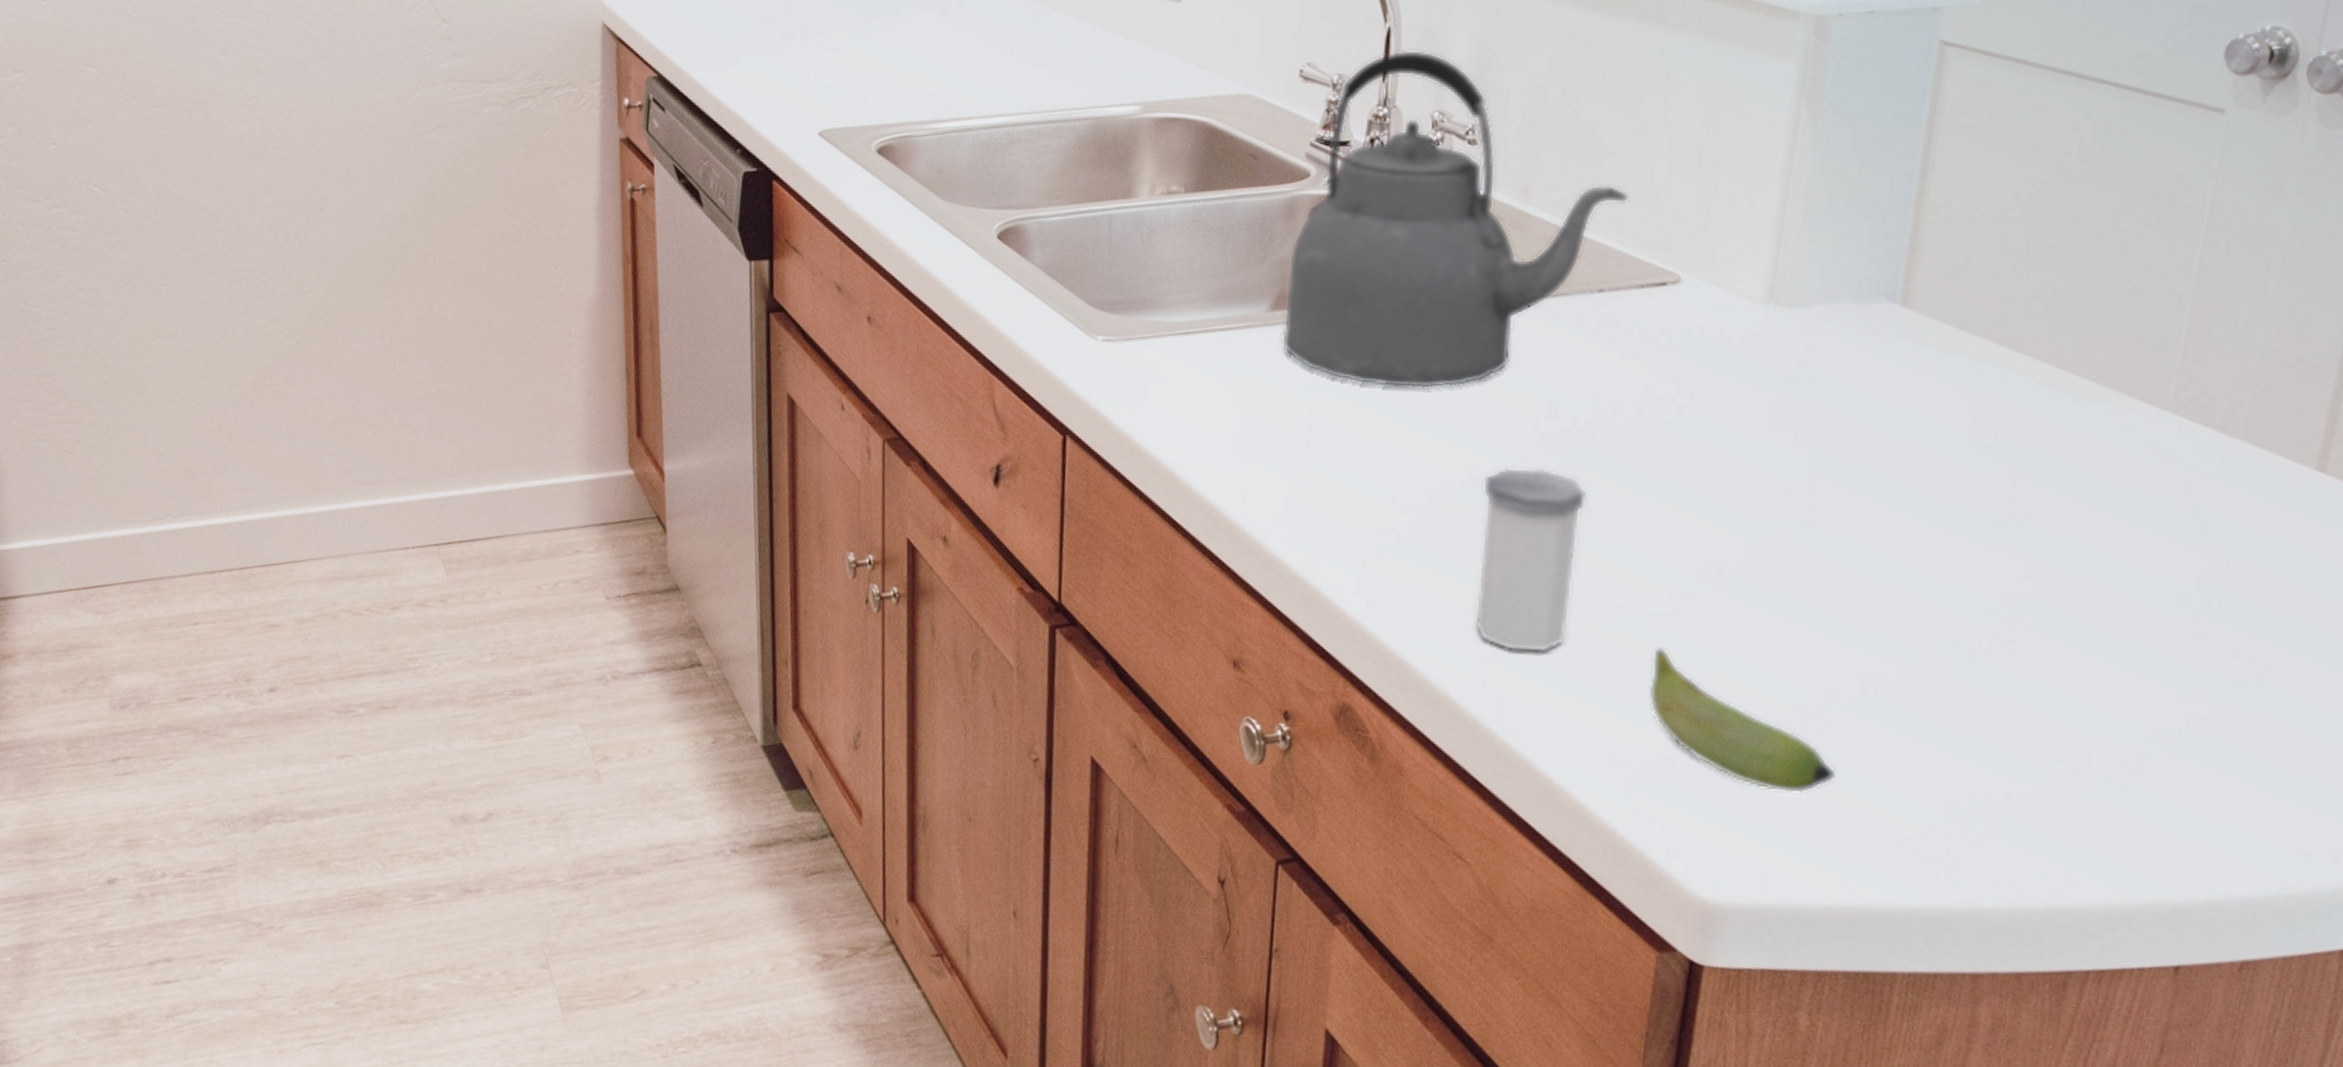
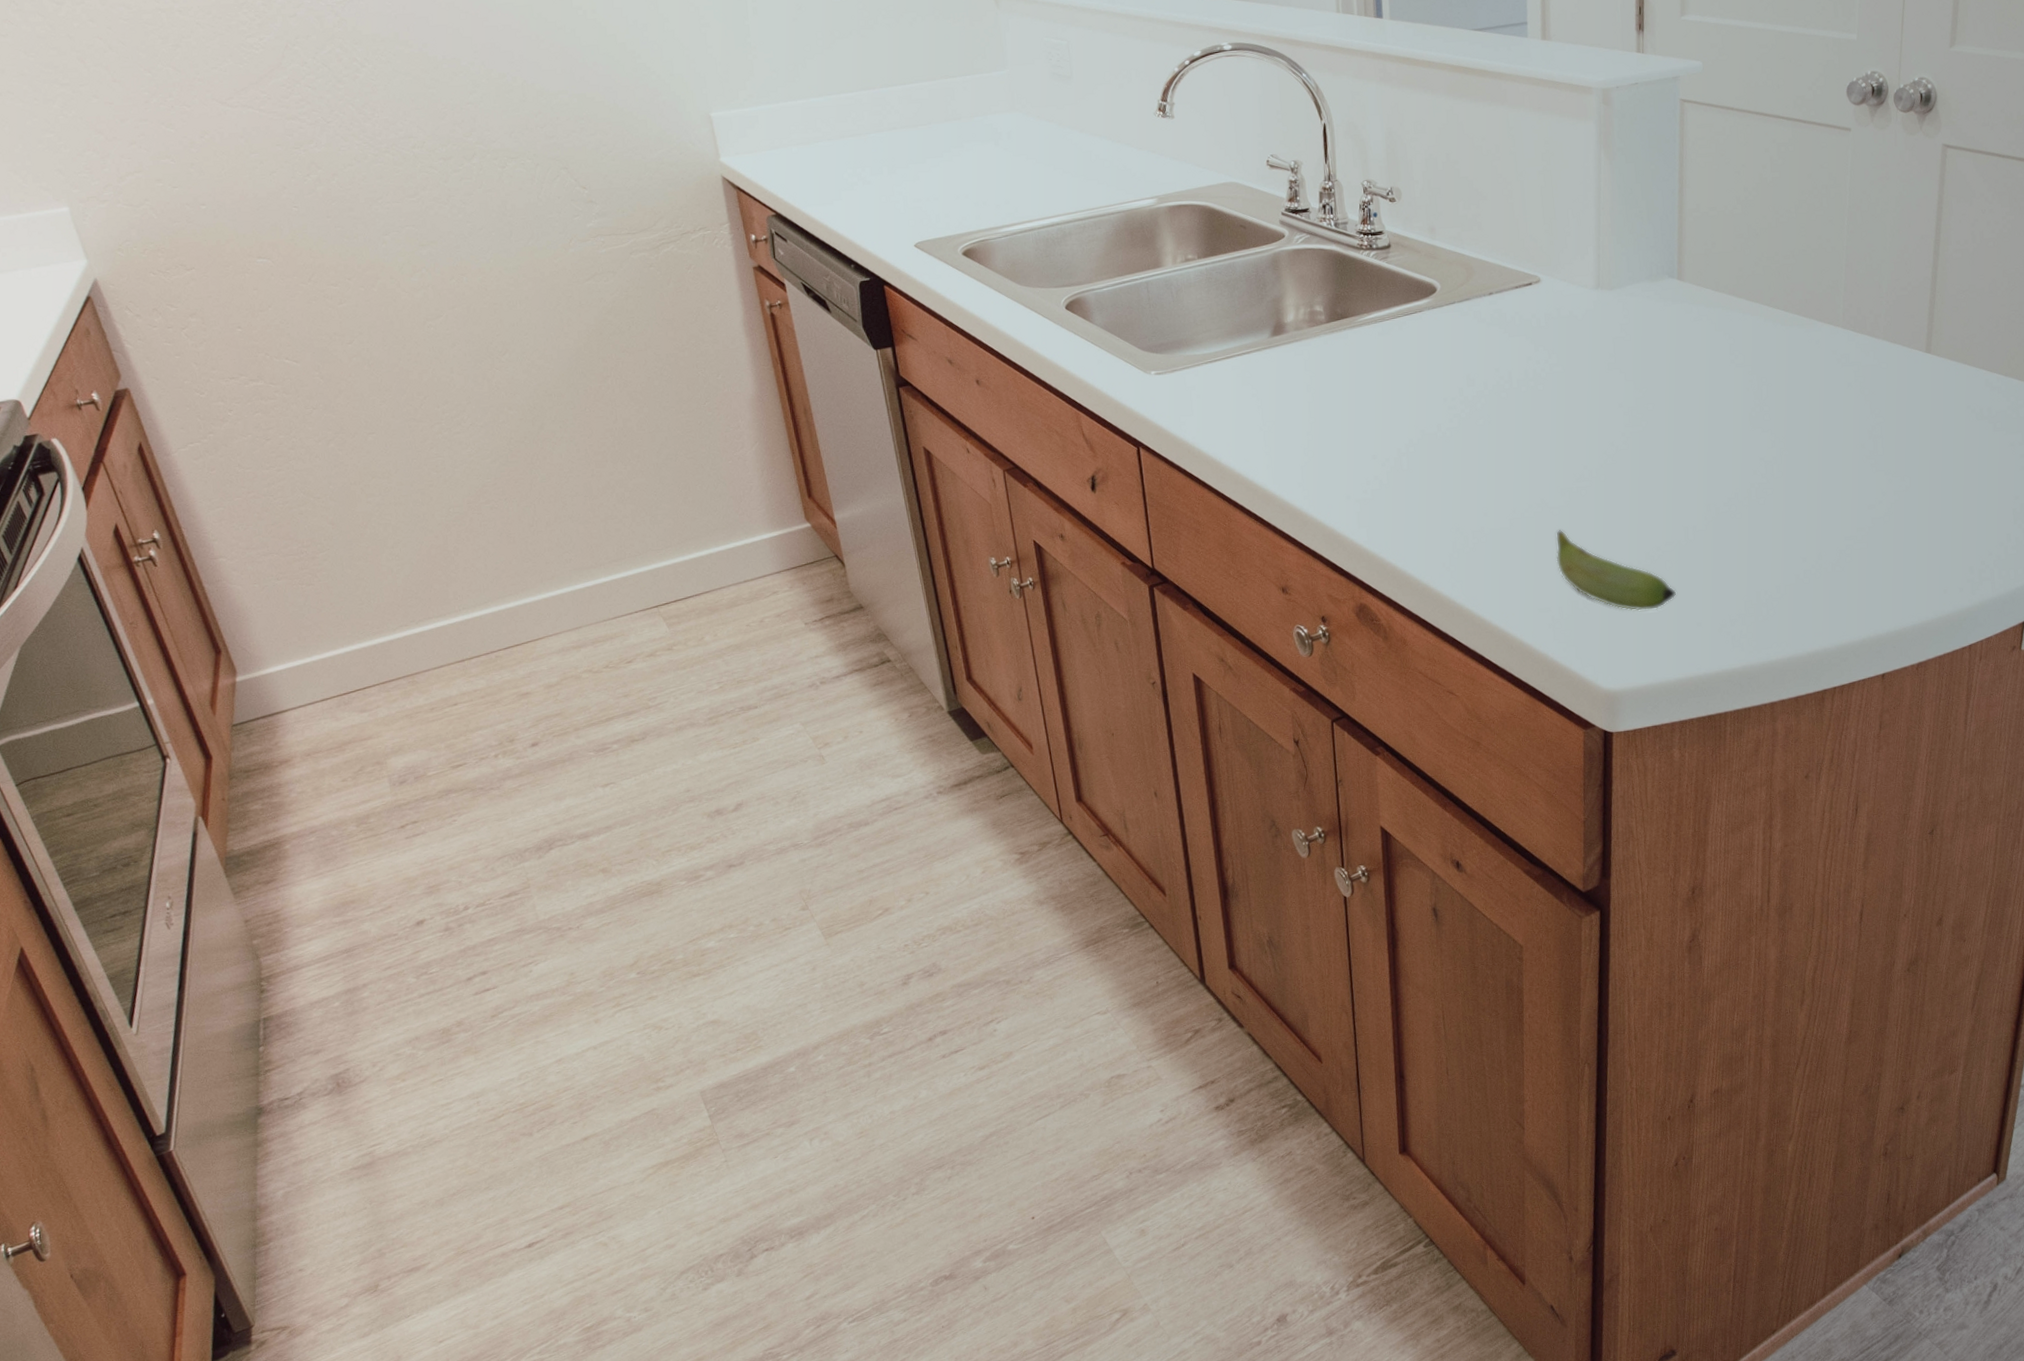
kettle: present [1283,50,1629,389] -> none [1278,138,1501,381]
salt shaker: present [1474,467,1587,653] -> none [1432,421,1501,549]

